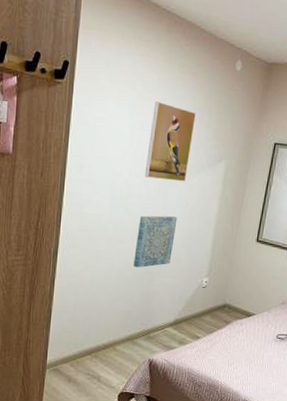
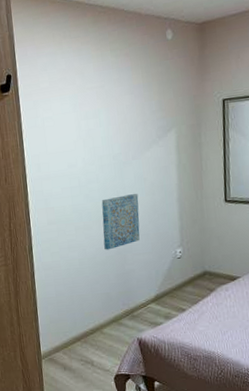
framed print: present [144,101,196,182] -> none [94,88,139,162]

